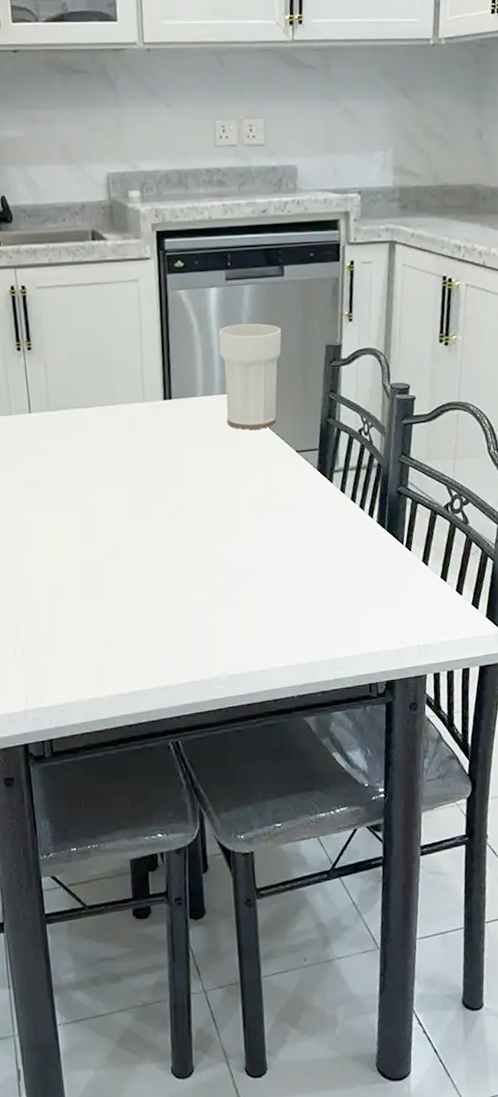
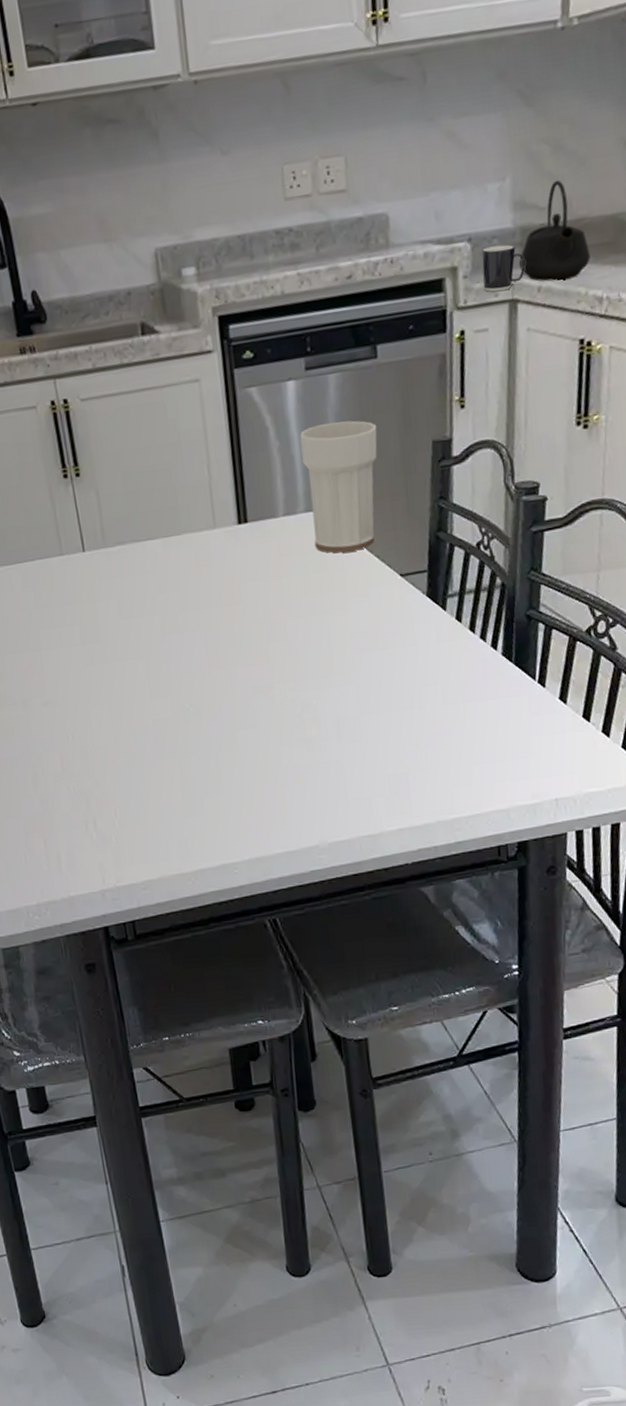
mug: none [368,199,402,234] -> present [481,244,526,293]
kettle: none [397,155,452,230] -> present [518,180,590,282]

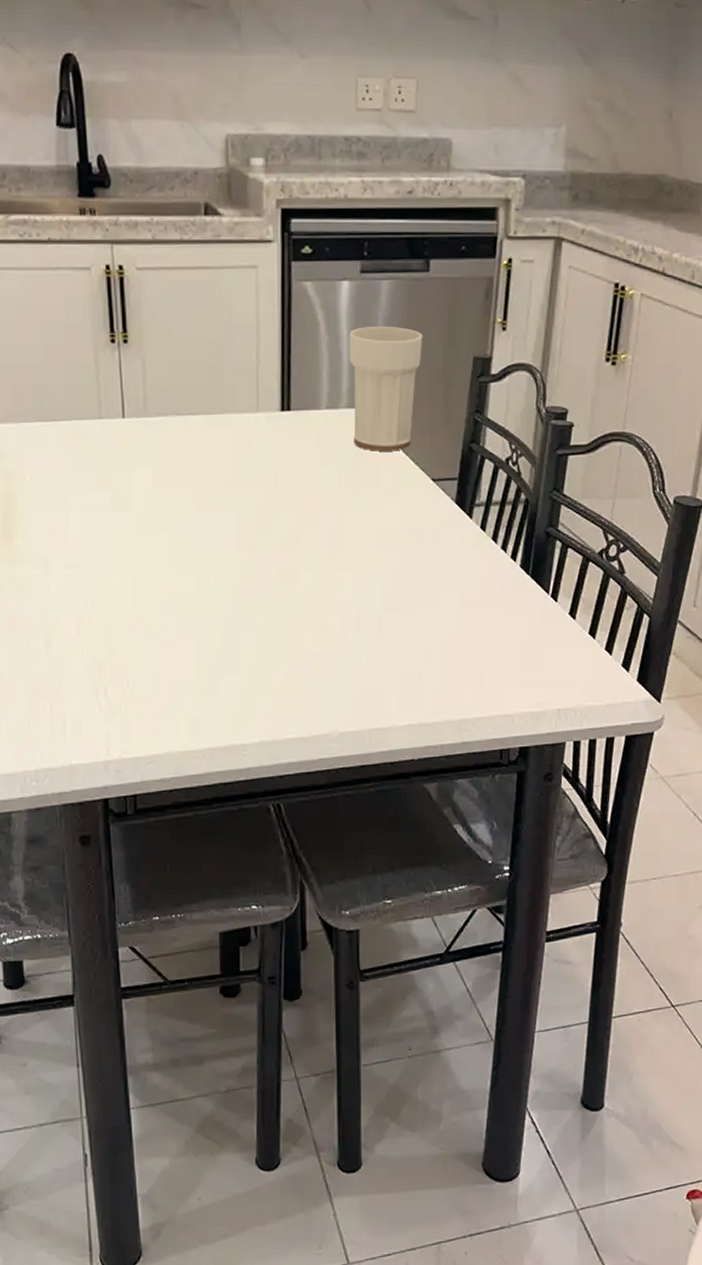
mug: present [481,244,526,293] -> none [532,185,572,228]
kettle: present [518,180,590,282] -> none [566,135,630,226]

